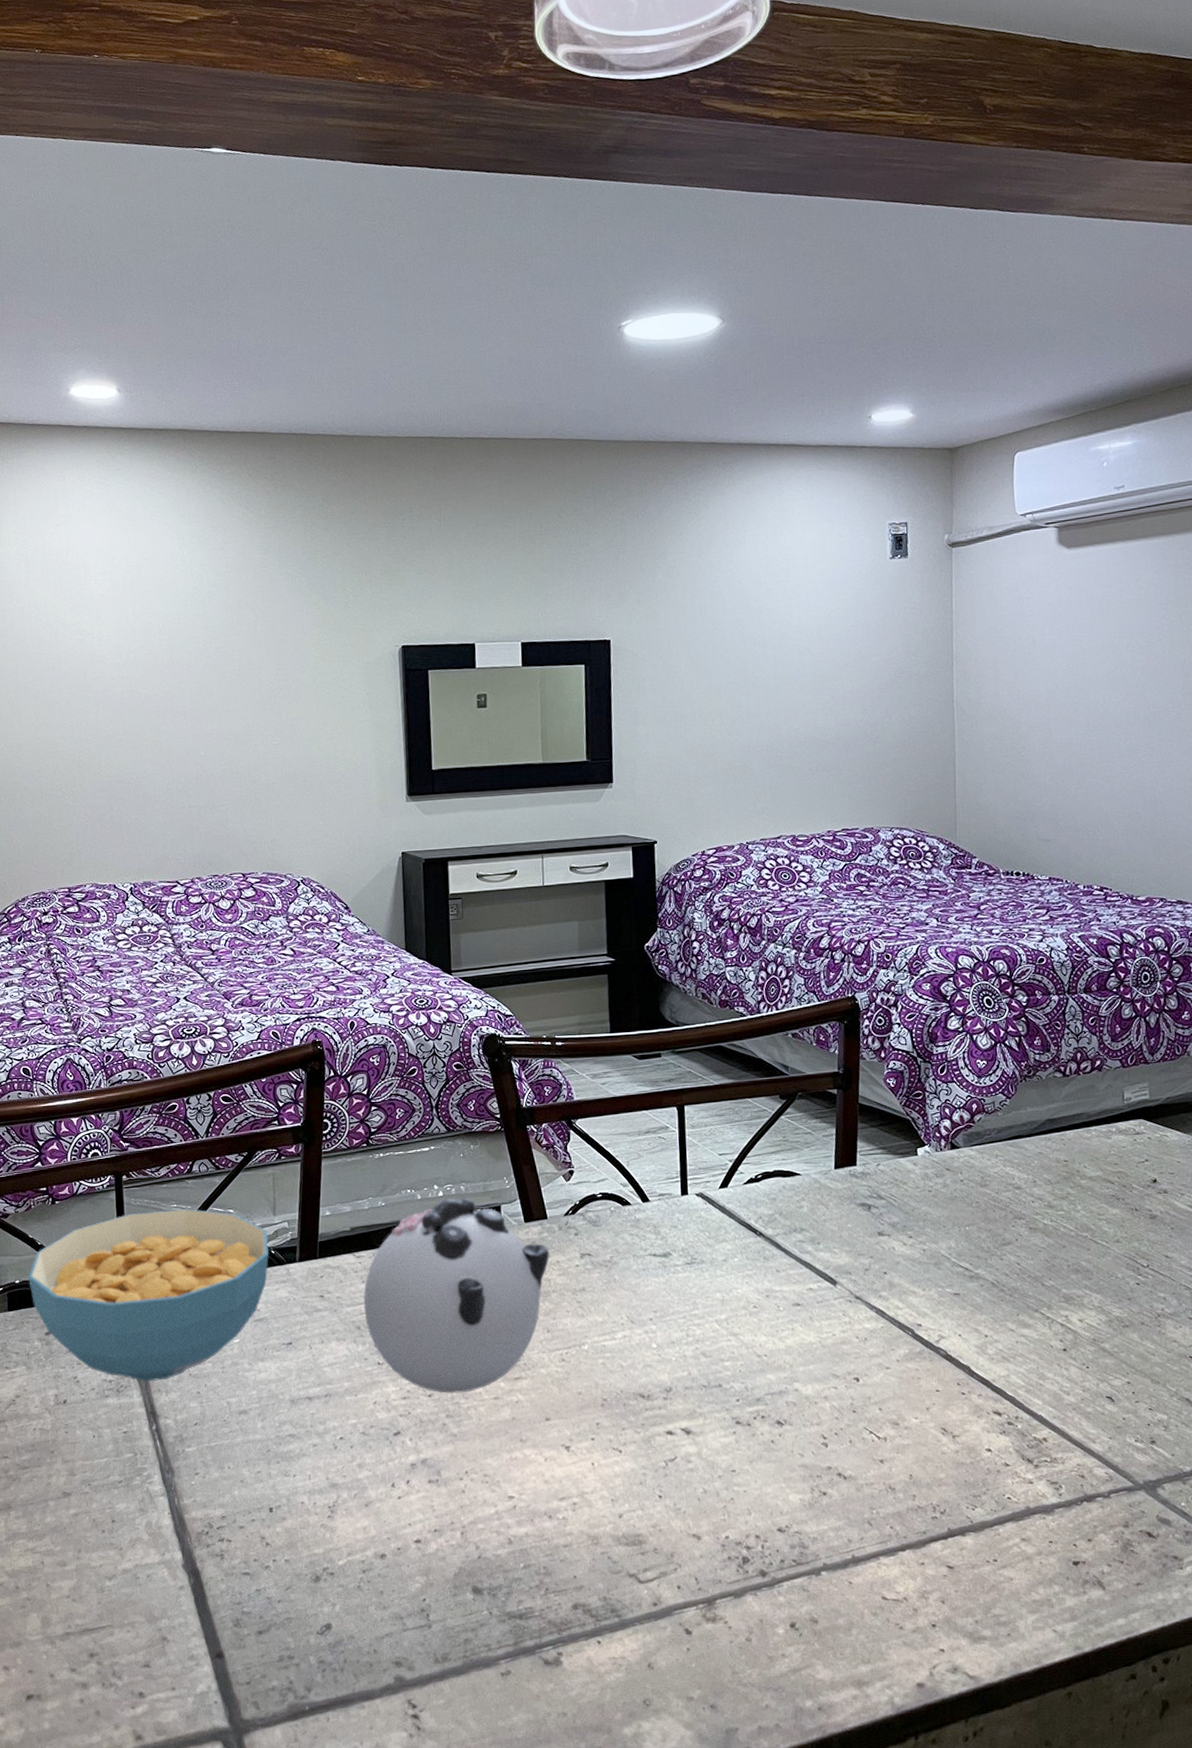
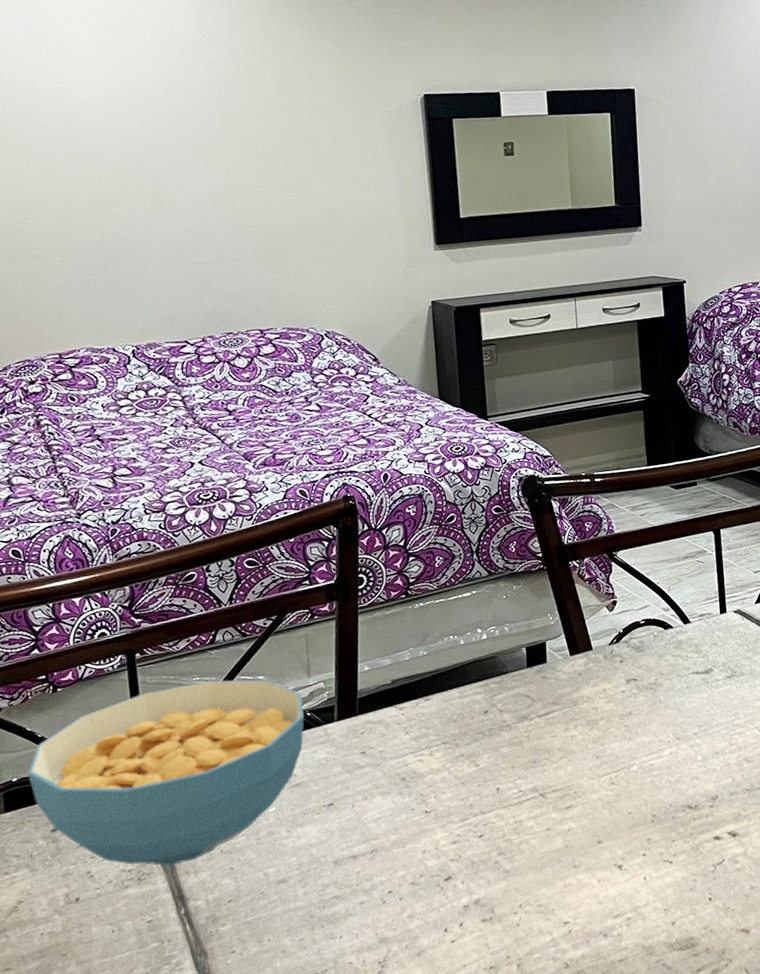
teapot: present [363,1197,549,1393] -> none [408,637,596,832]

